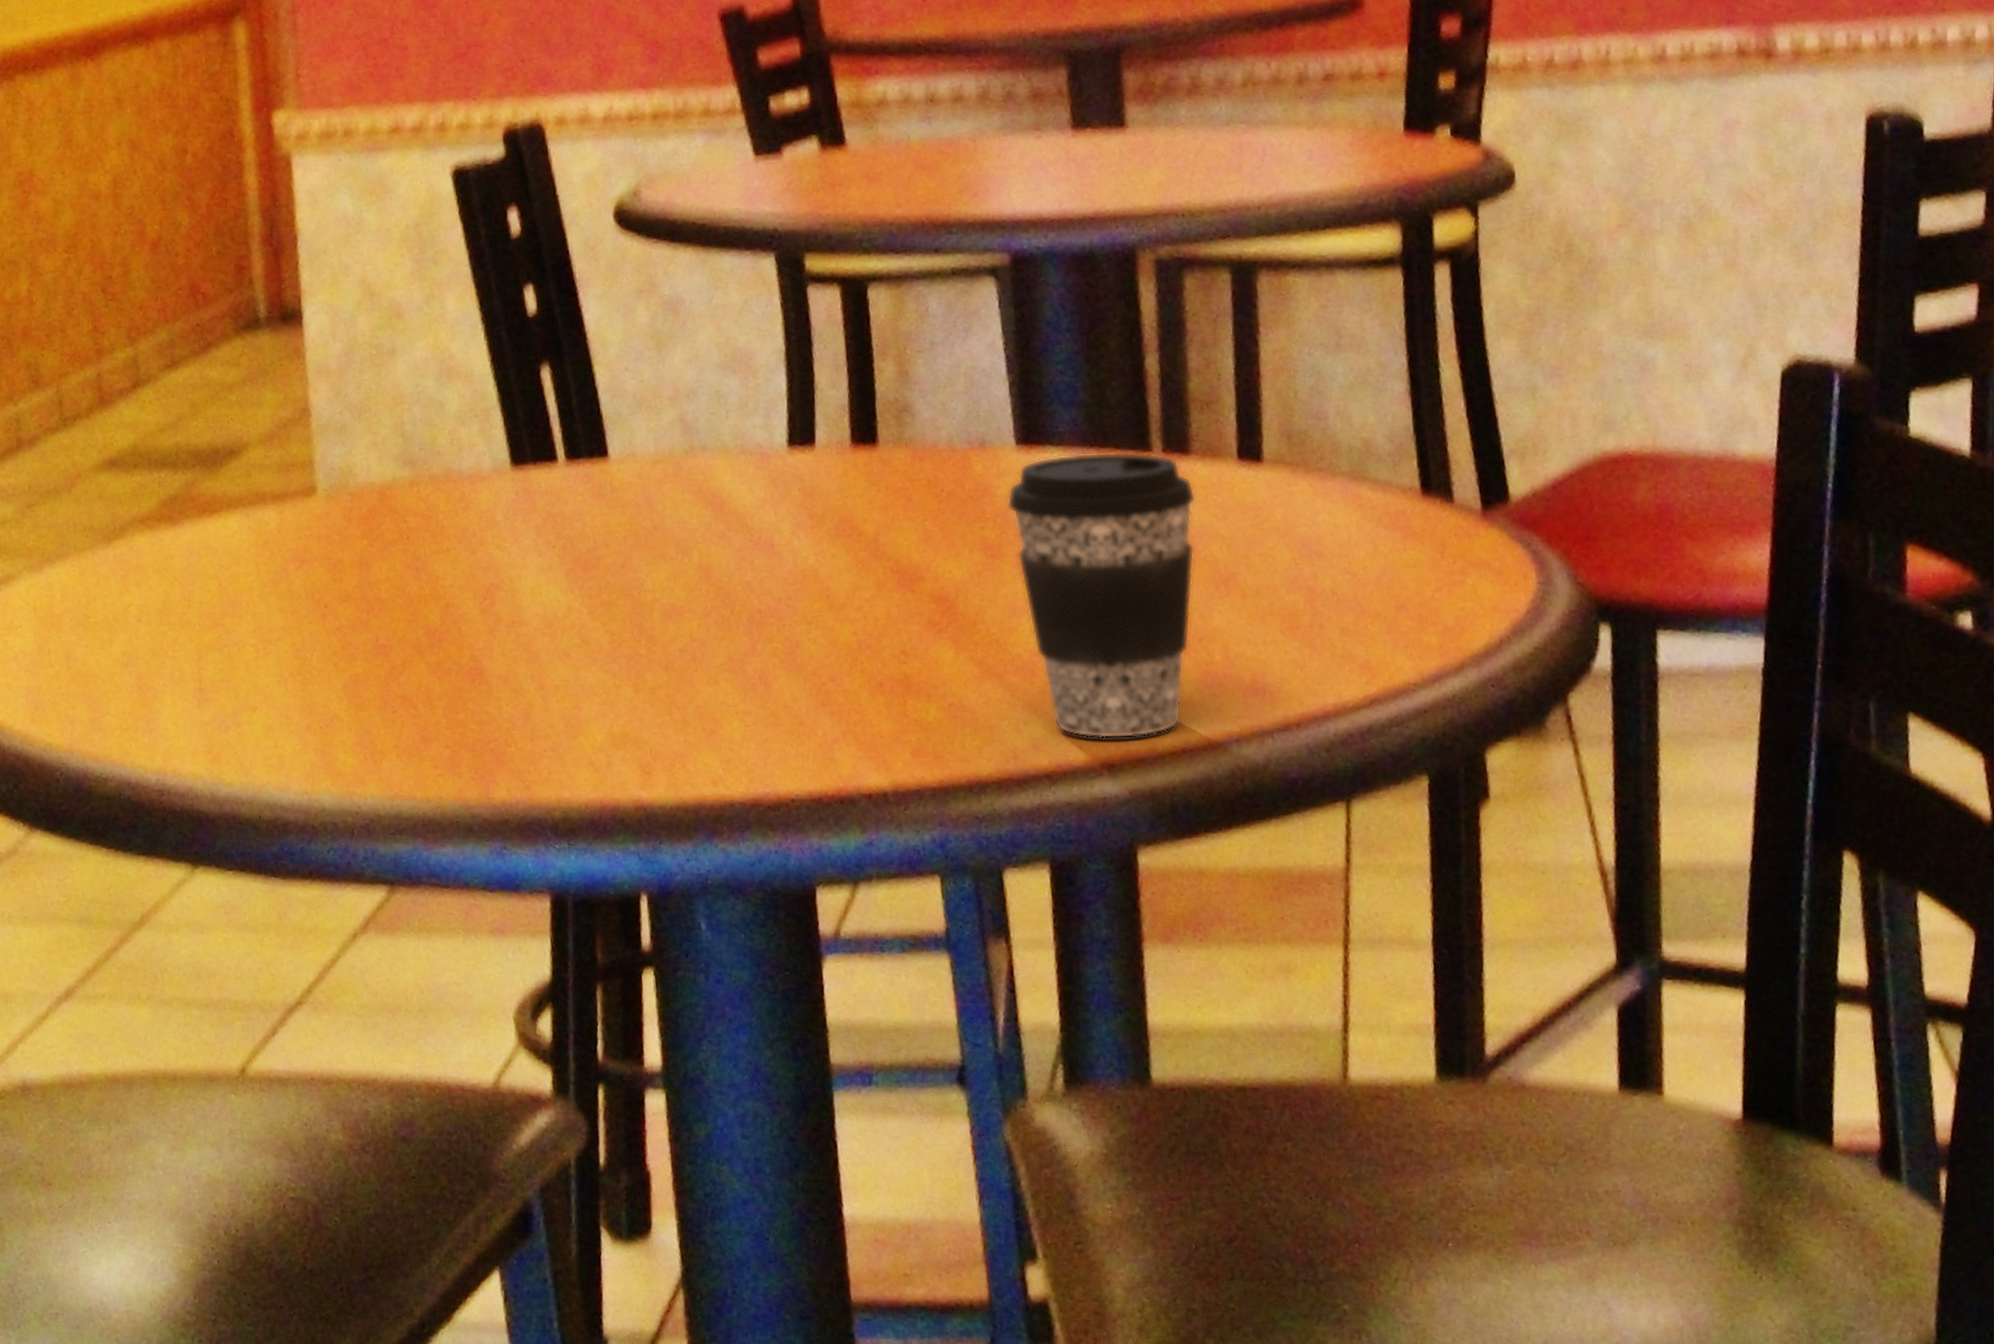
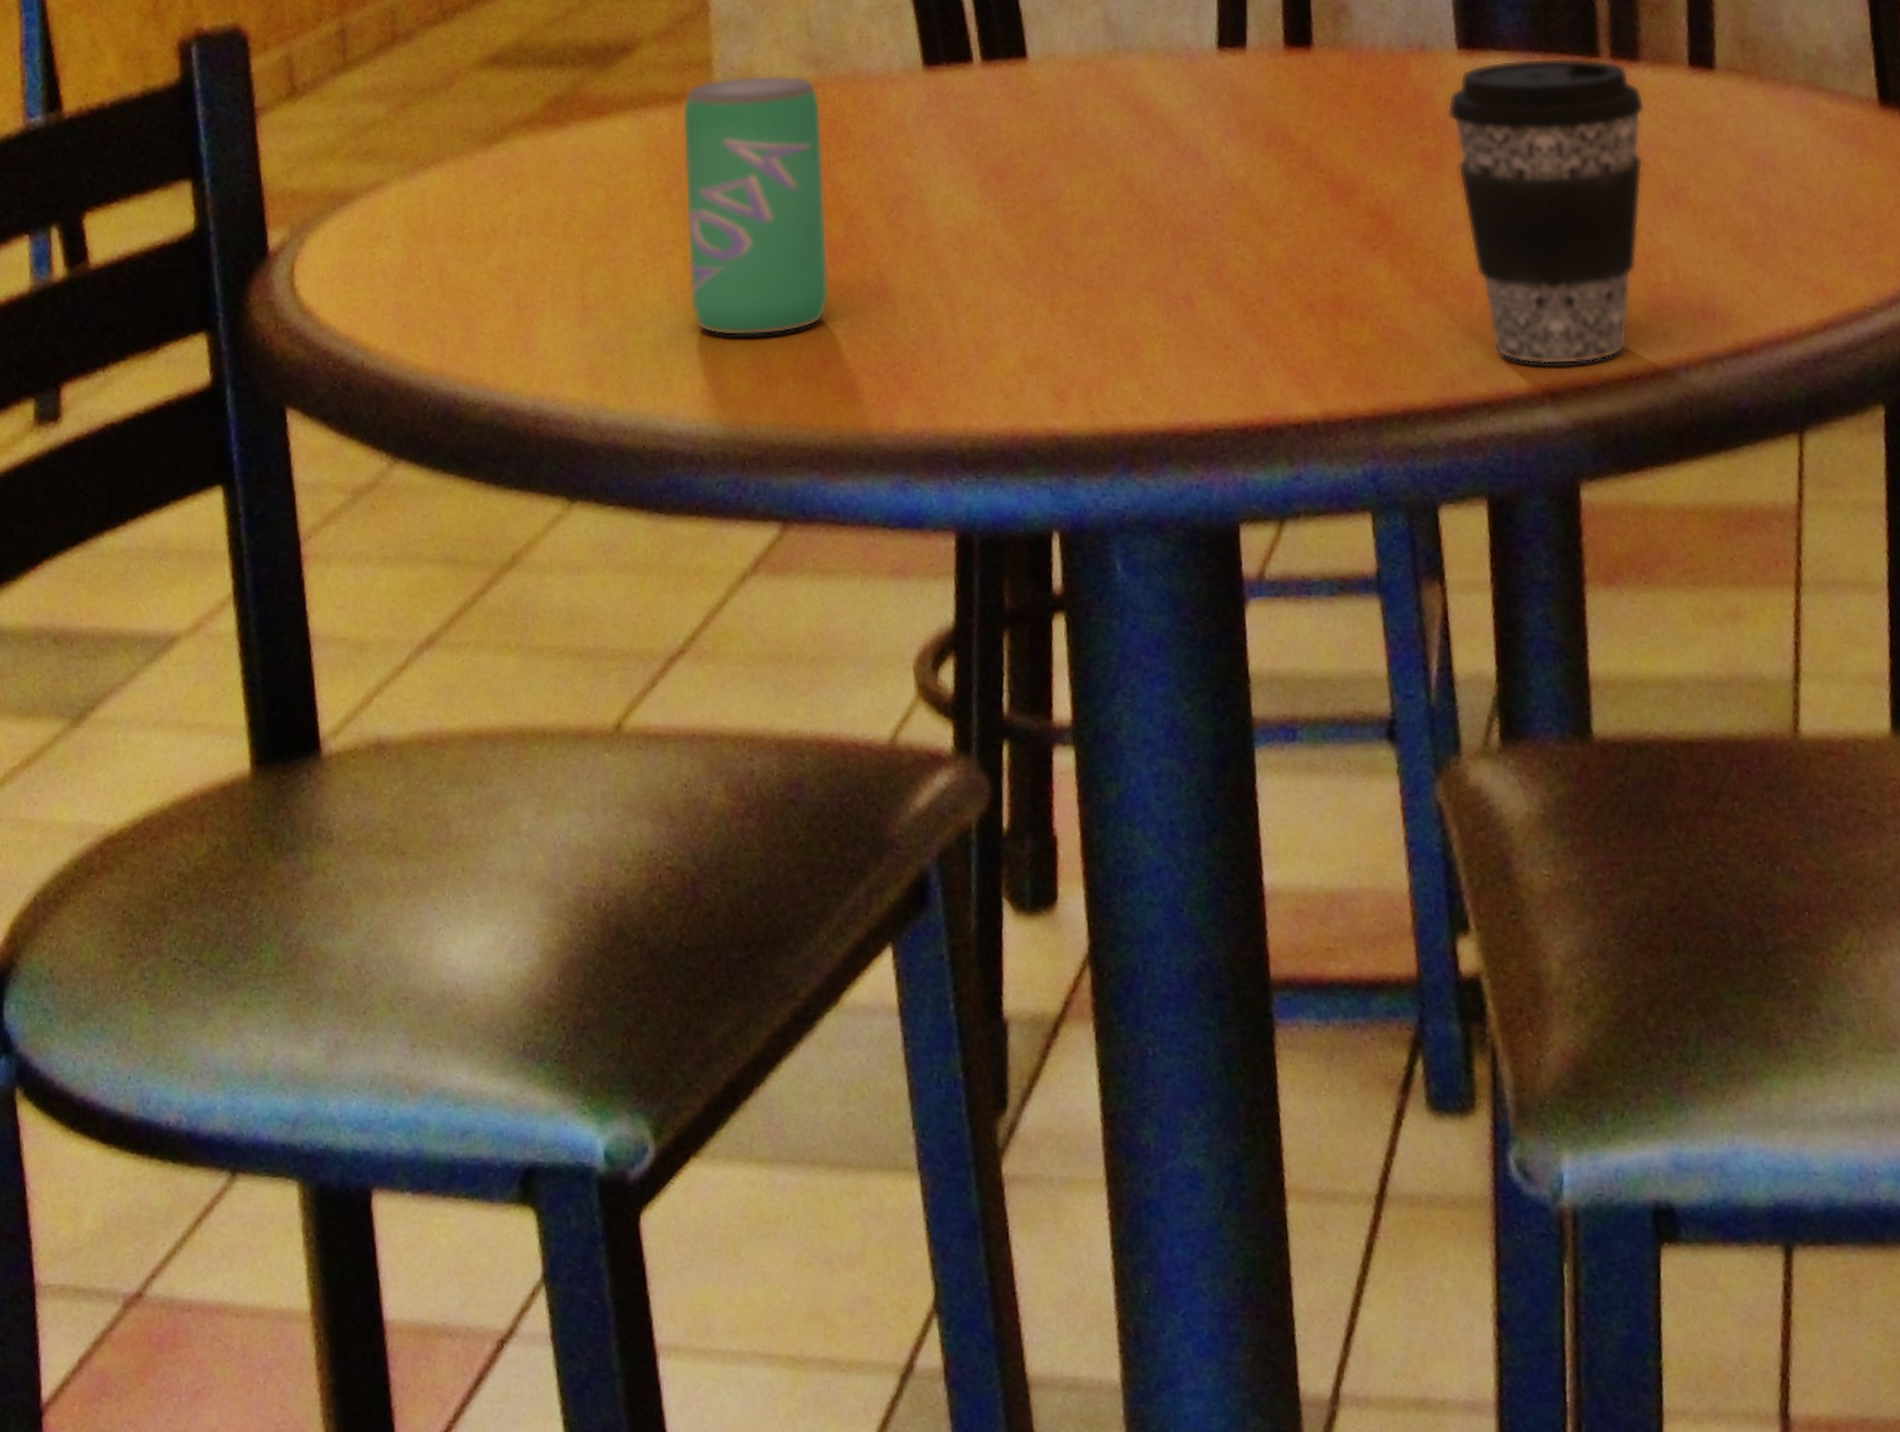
beverage can: none [287,474,428,716] -> present [682,74,830,336]

